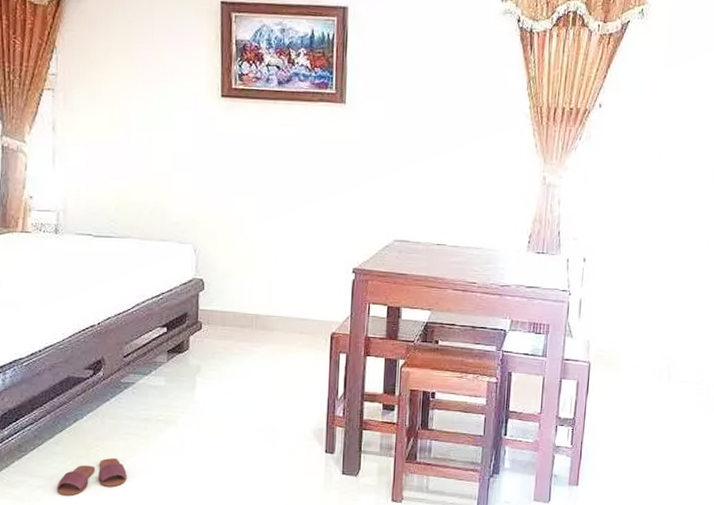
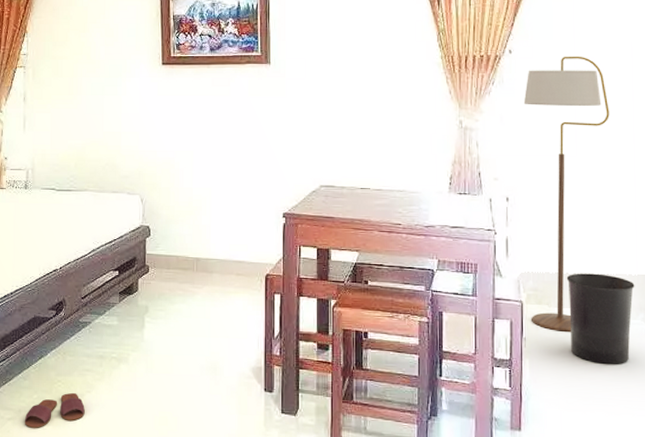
floor lamp: none [597,113,691,391] -> present [523,56,610,332]
waste bin: none [631,334,697,422] -> present [566,273,635,364]

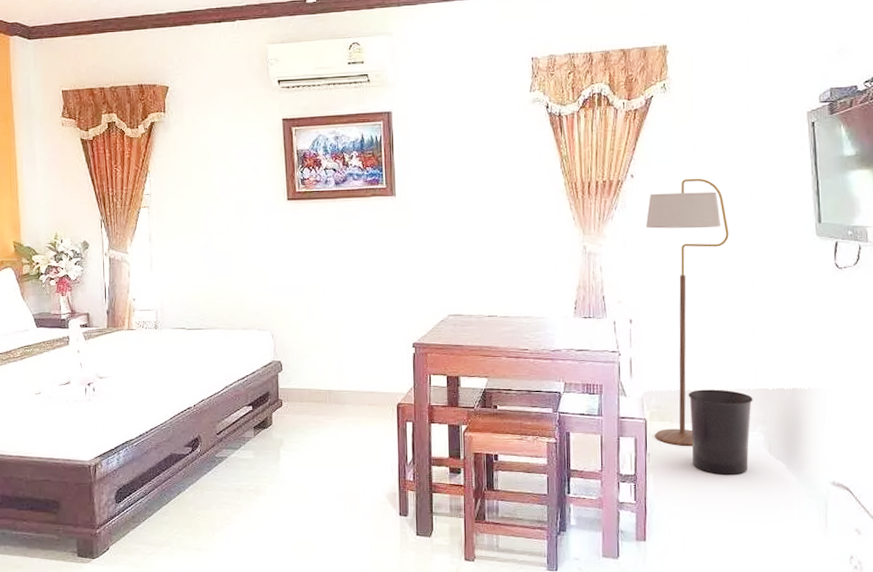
slippers: present [24,392,85,428] -> none [165,525,225,561]

